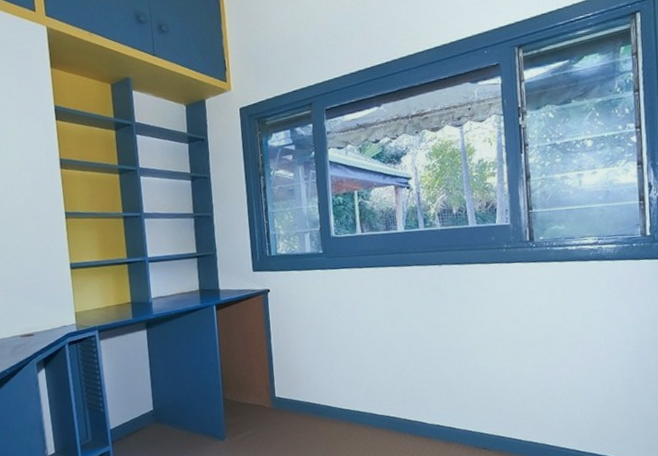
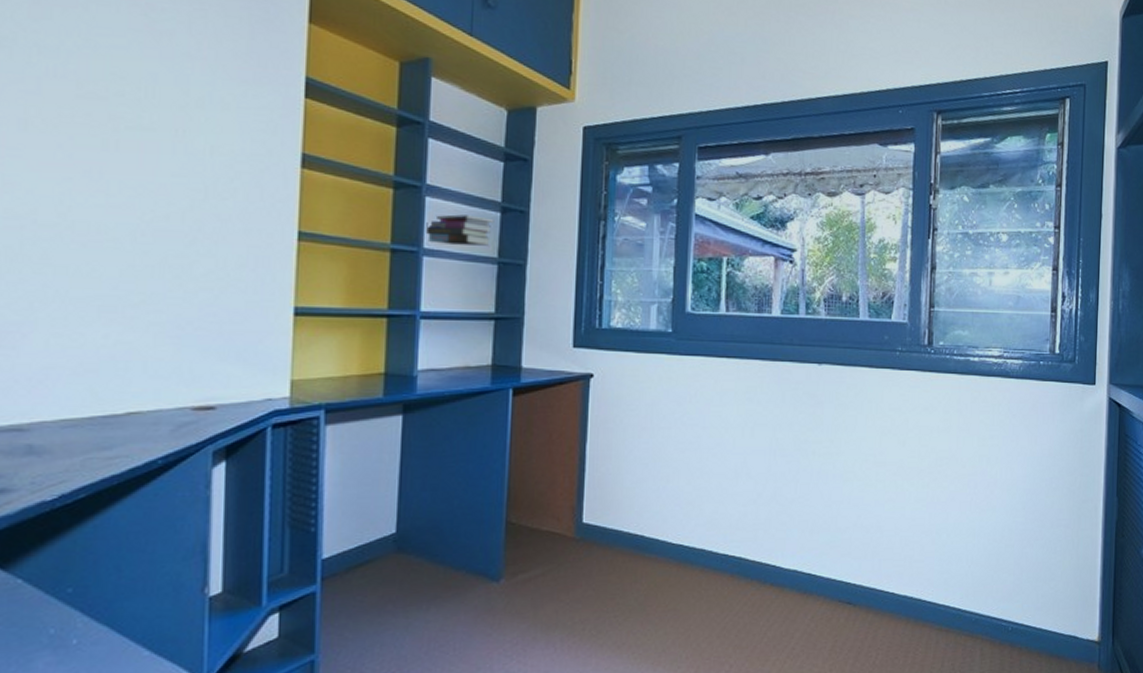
books: none [143,185,188,209] -> present [426,214,495,246]

